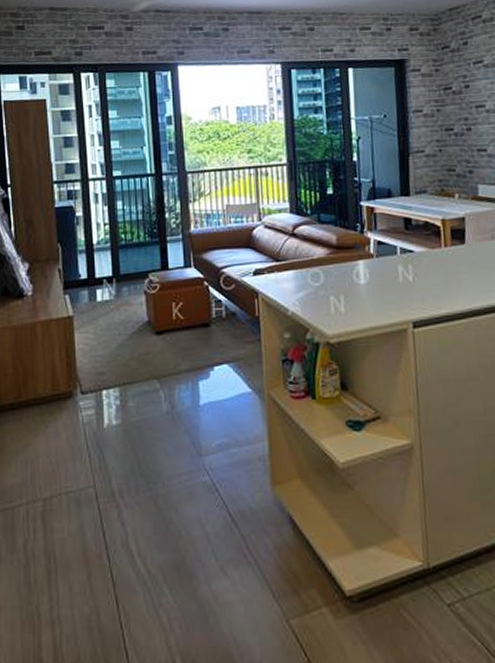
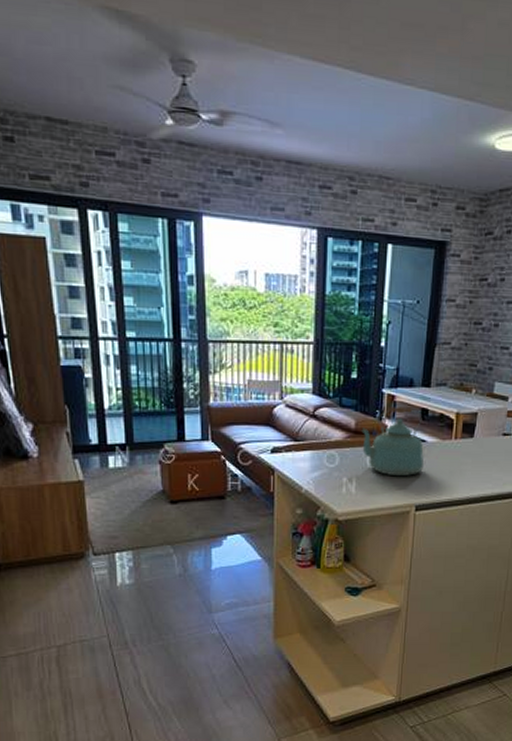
kettle: none [342,218,416,292] -> present [360,407,425,477]

